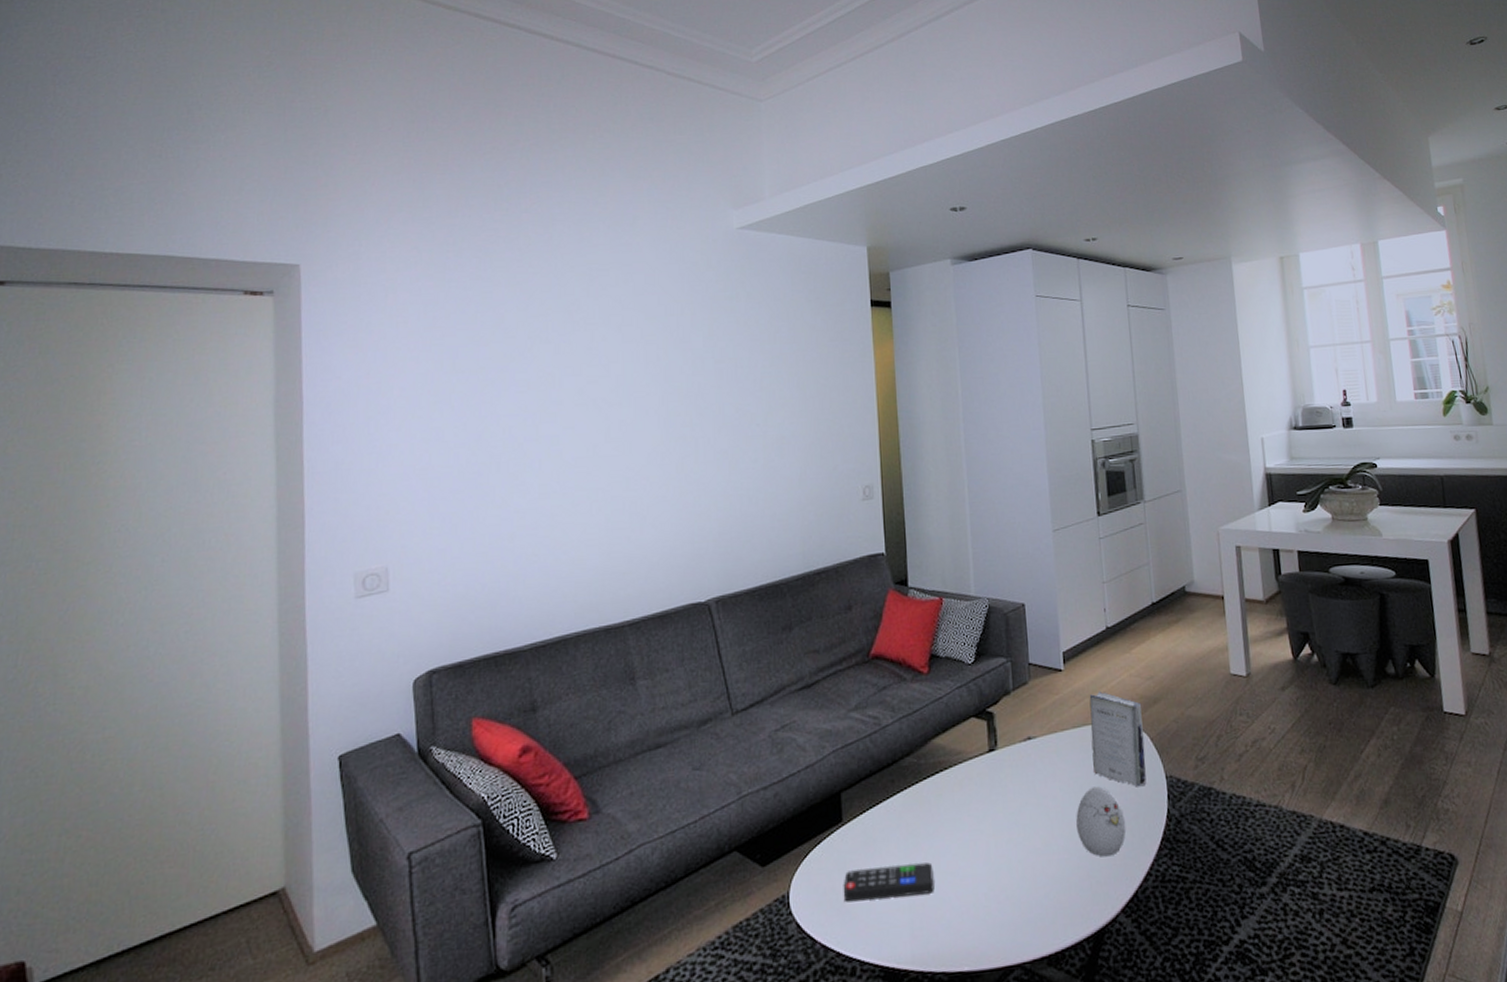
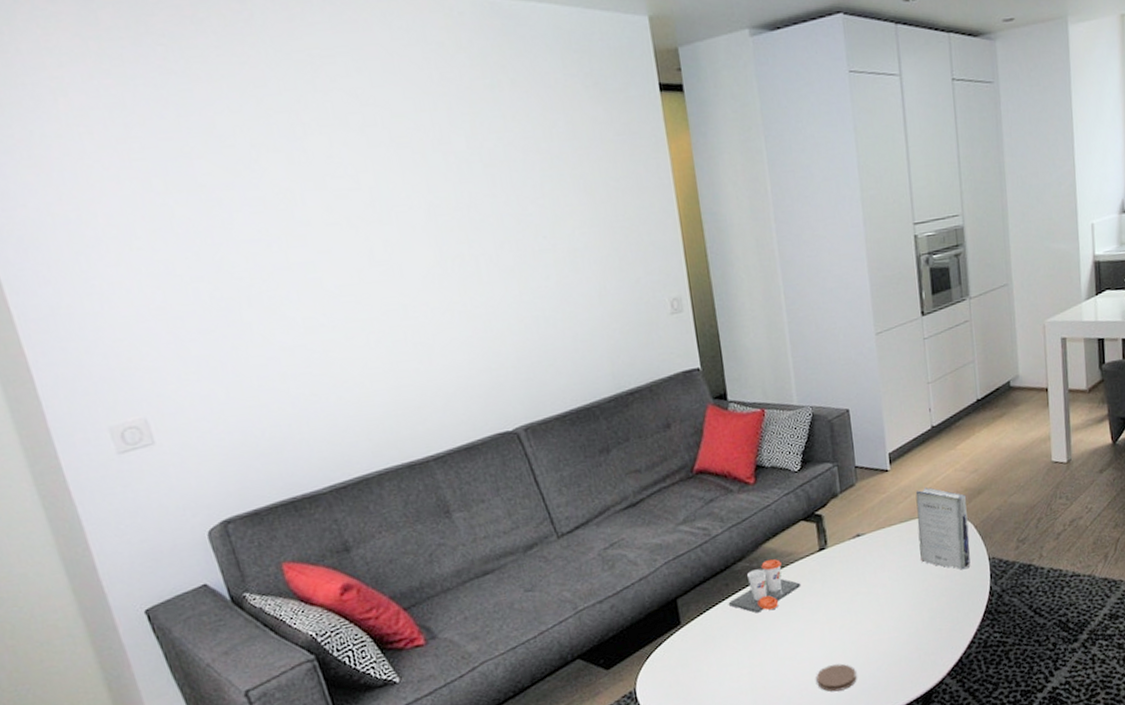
remote control: present [843,862,935,902] -> none [687,651,774,692]
cup: none [893,757,969,817] -> present [729,559,801,613]
coaster: none [979,885,1023,919] -> present [816,664,857,692]
decorative egg: present [1076,786,1127,857] -> none [904,572,952,632]

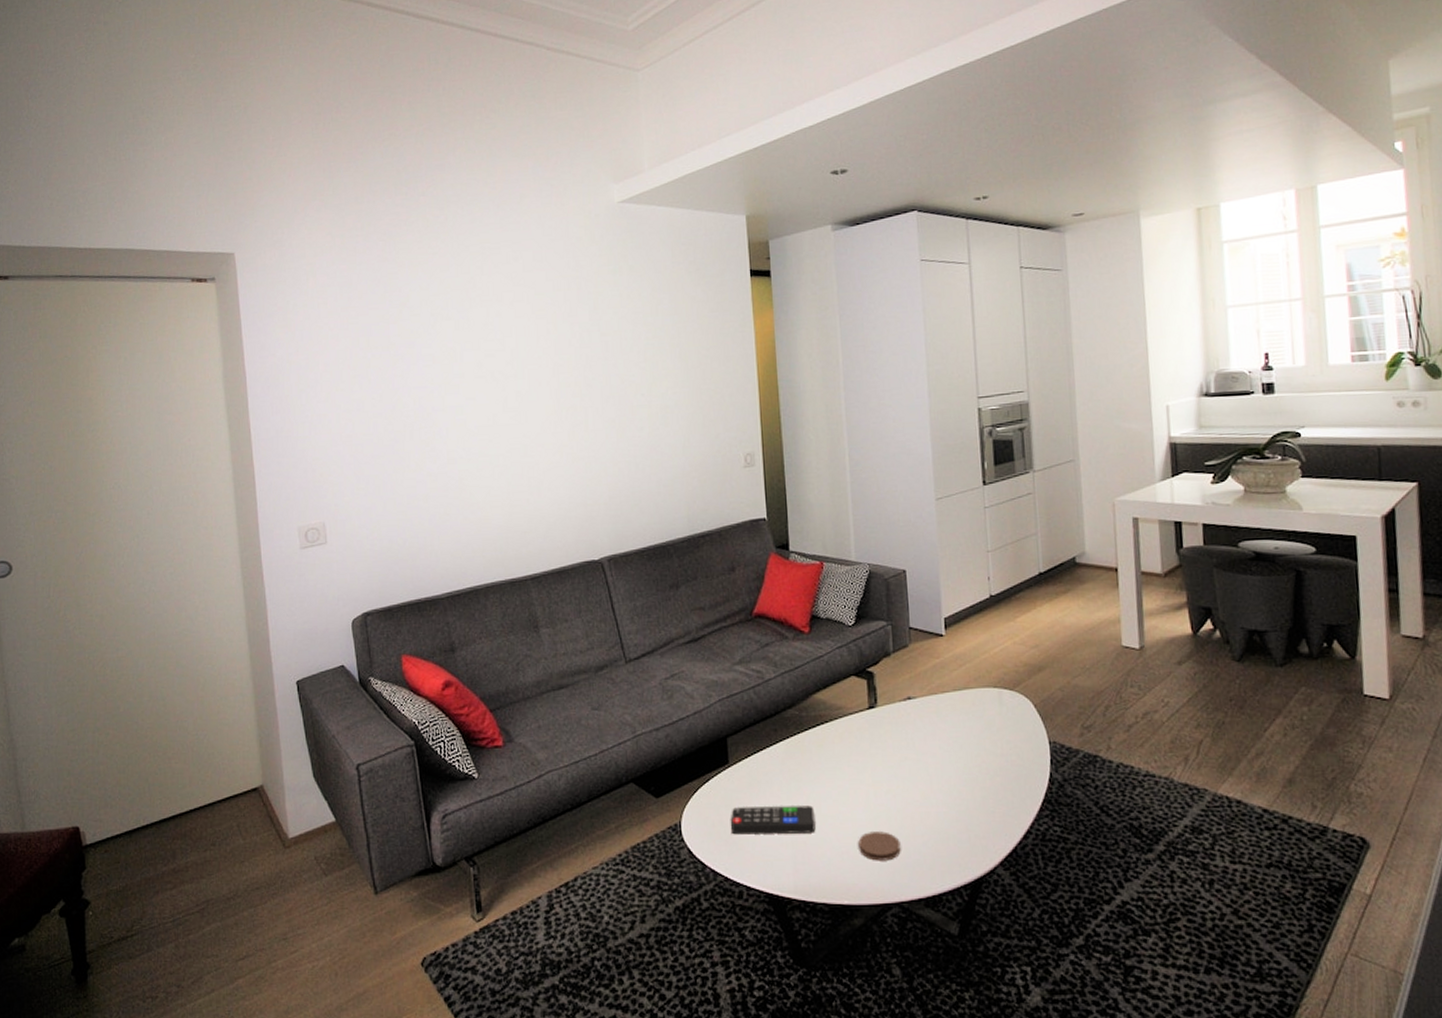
remote control: none [687,651,774,692] -> present [730,805,816,835]
cup: present [729,559,801,613] -> none [776,711,849,764]
book: present [915,486,971,570] -> none [971,656,1029,750]

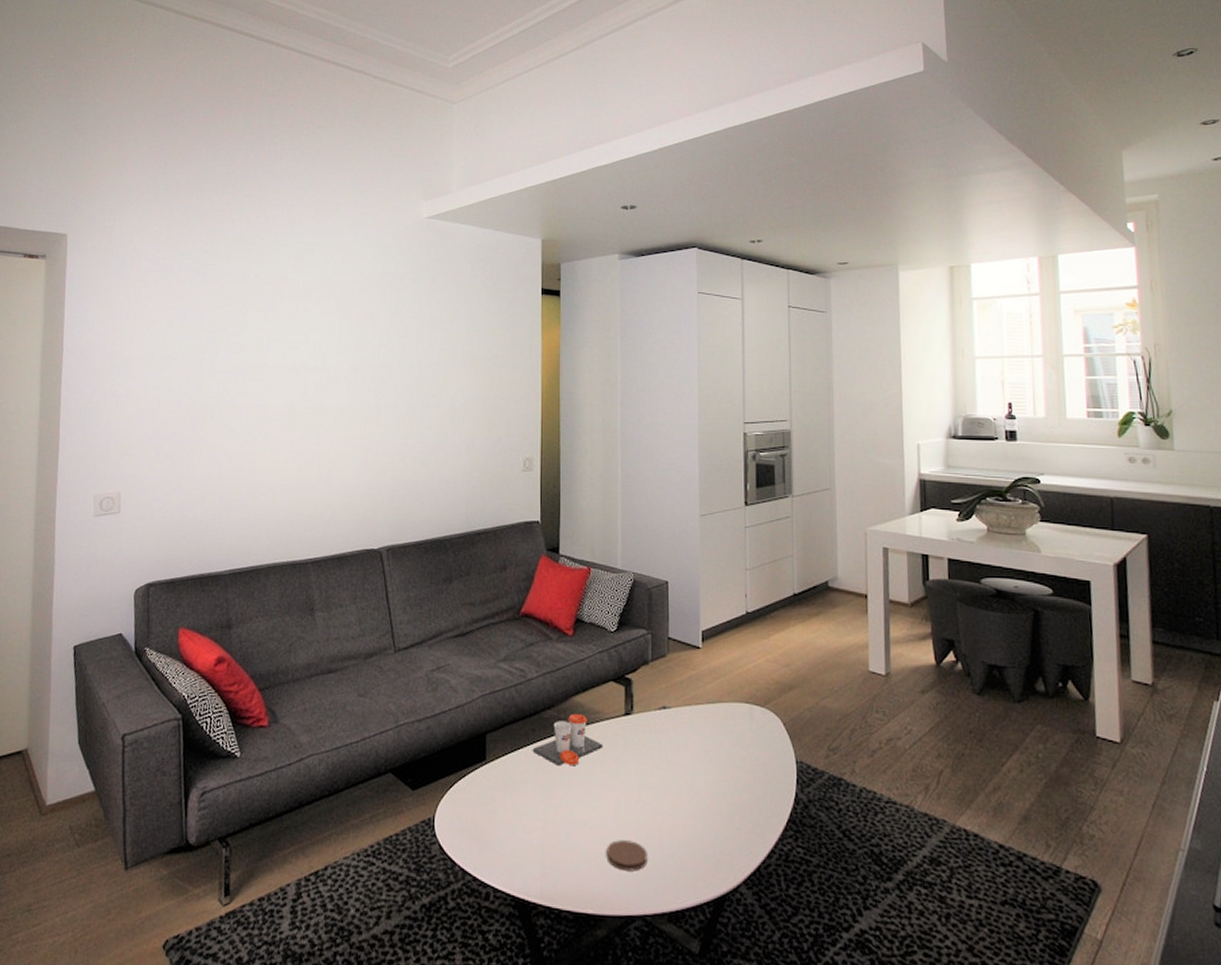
remote control: present [730,805,816,835] -> none [482,805,566,837]
cup: none [776,711,849,764] -> present [533,714,604,766]

